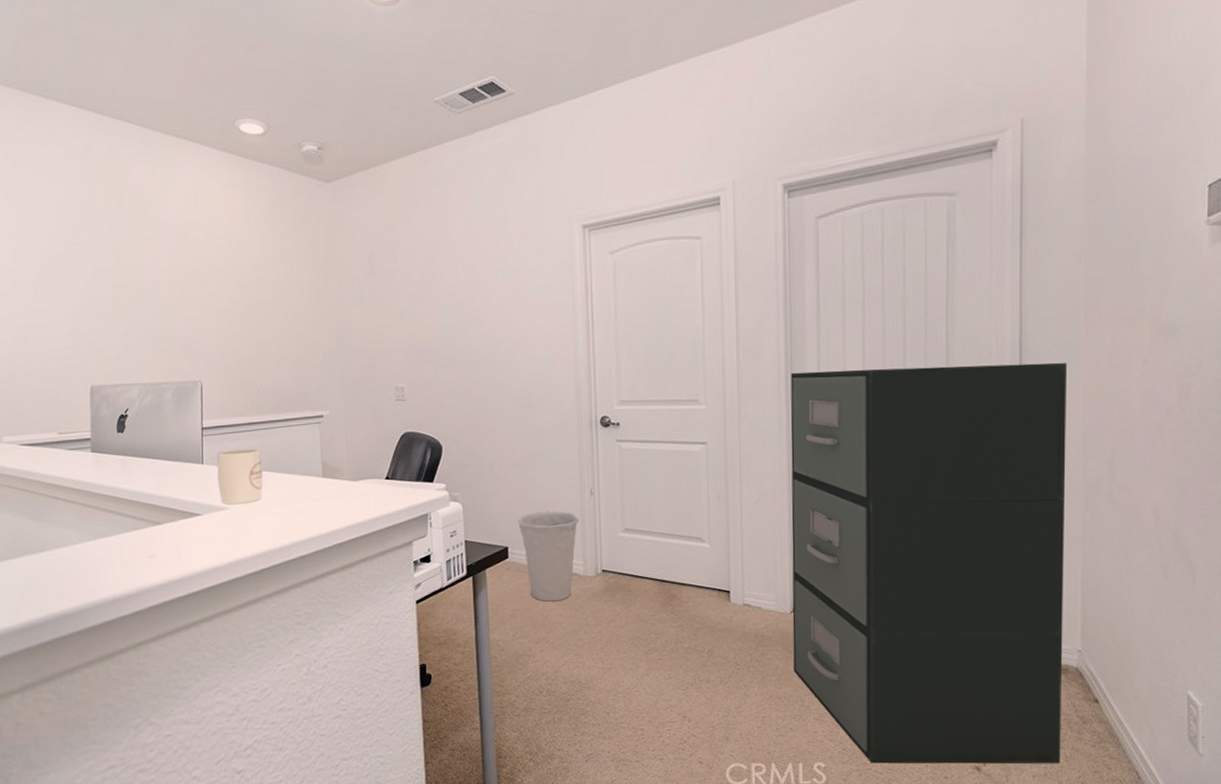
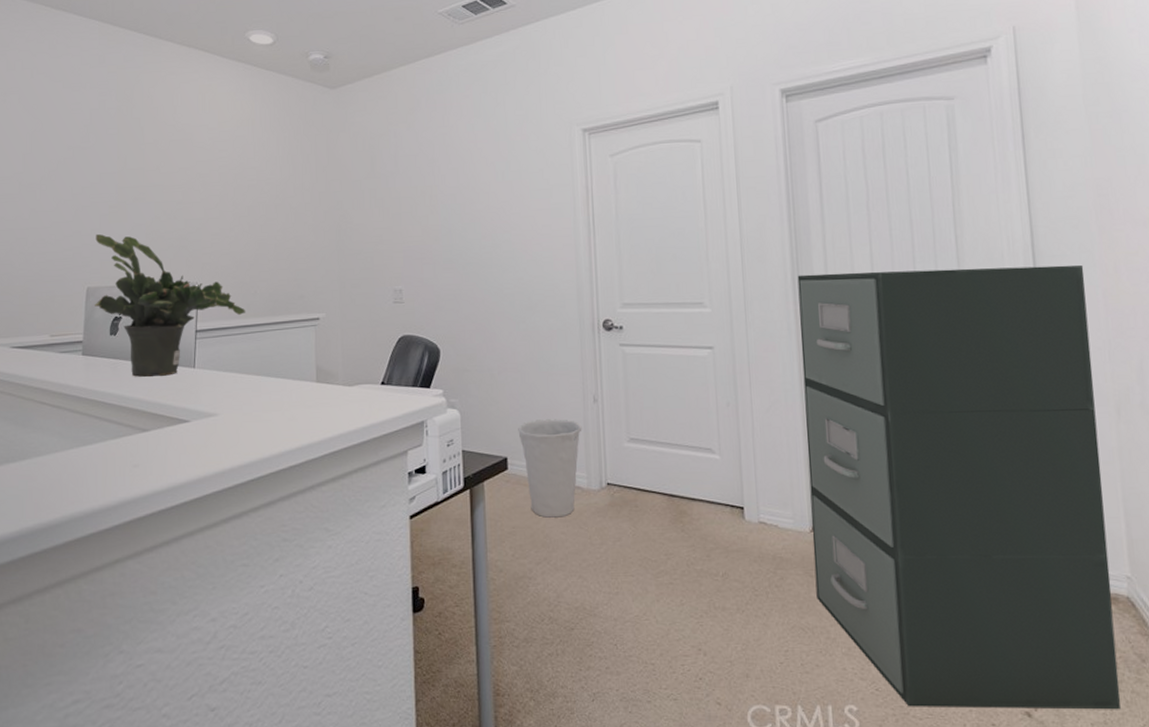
potted plant: none [95,333,251,473] -> present [95,234,246,377]
mug: present [216,448,263,505] -> none [208,351,255,411]

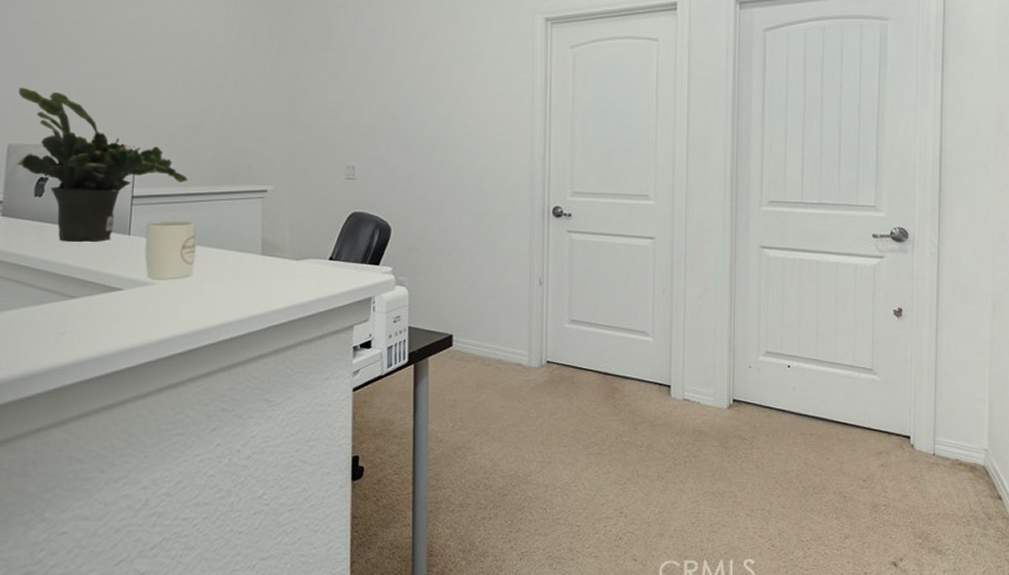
mug: none [208,351,255,411] -> present [145,220,196,280]
trash bin: present [518,419,582,518] -> none [464,299,527,392]
filing cabinet: present [797,265,1122,710] -> none [728,174,980,560]

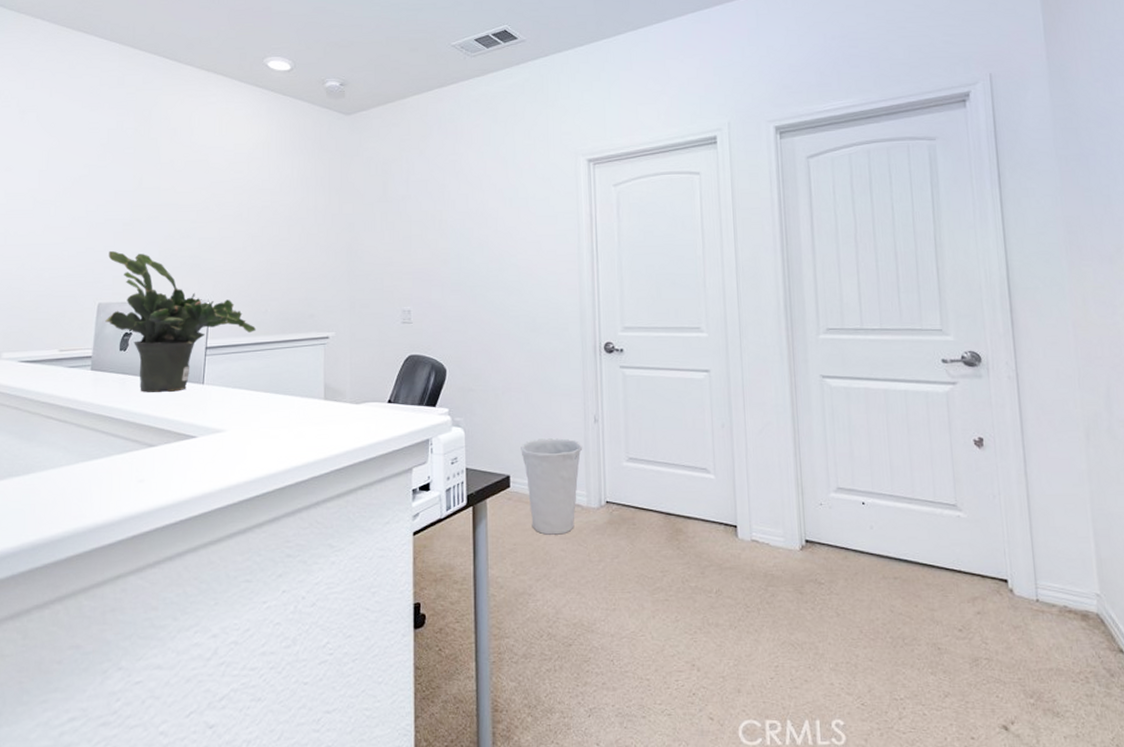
mug: present [145,220,196,280] -> none [217,369,264,427]
trash bin: none [464,299,527,392] -> present [521,438,583,535]

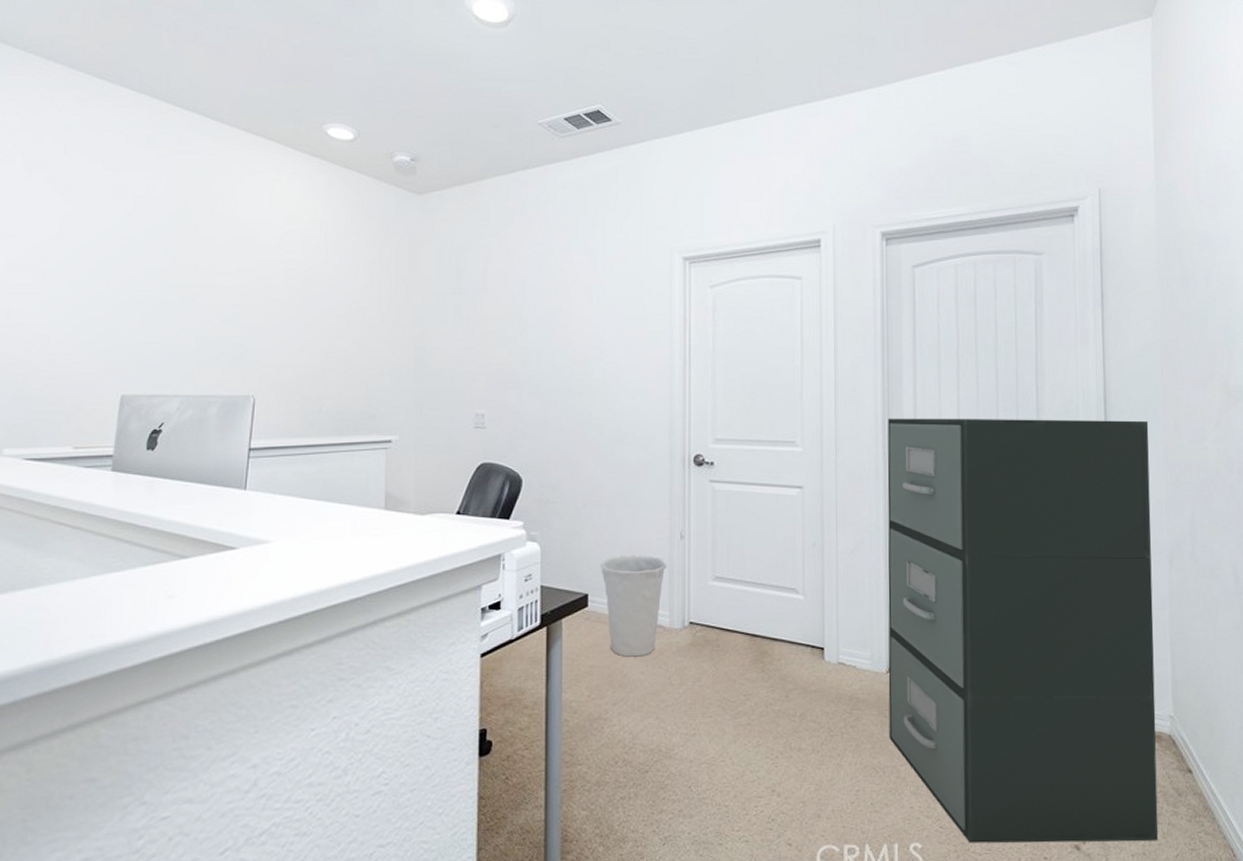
potted plant: present [105,251,257,393] -> none [130,336,309,497]
filing cabinet: none [789,297,1092,723] -> present [887,418,1159,843]

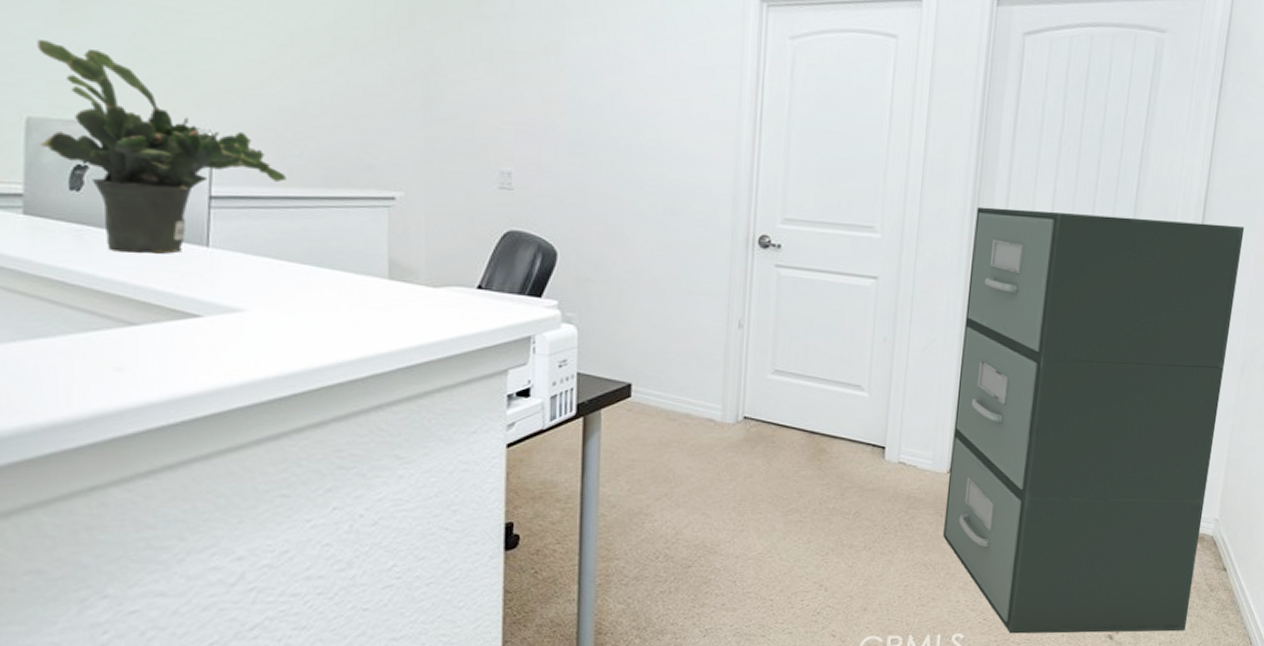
potted plant: none [130,336,309,497] -> present [37,40,288,254]
trash bin: present [601,555,667,657] -> none [647,343,722,451]

